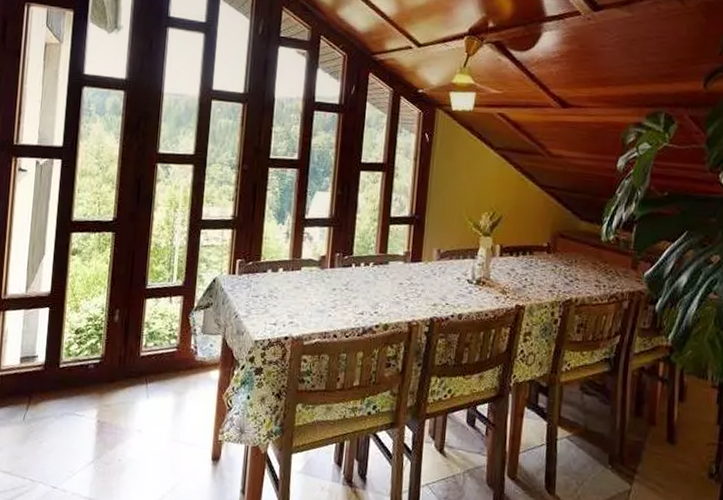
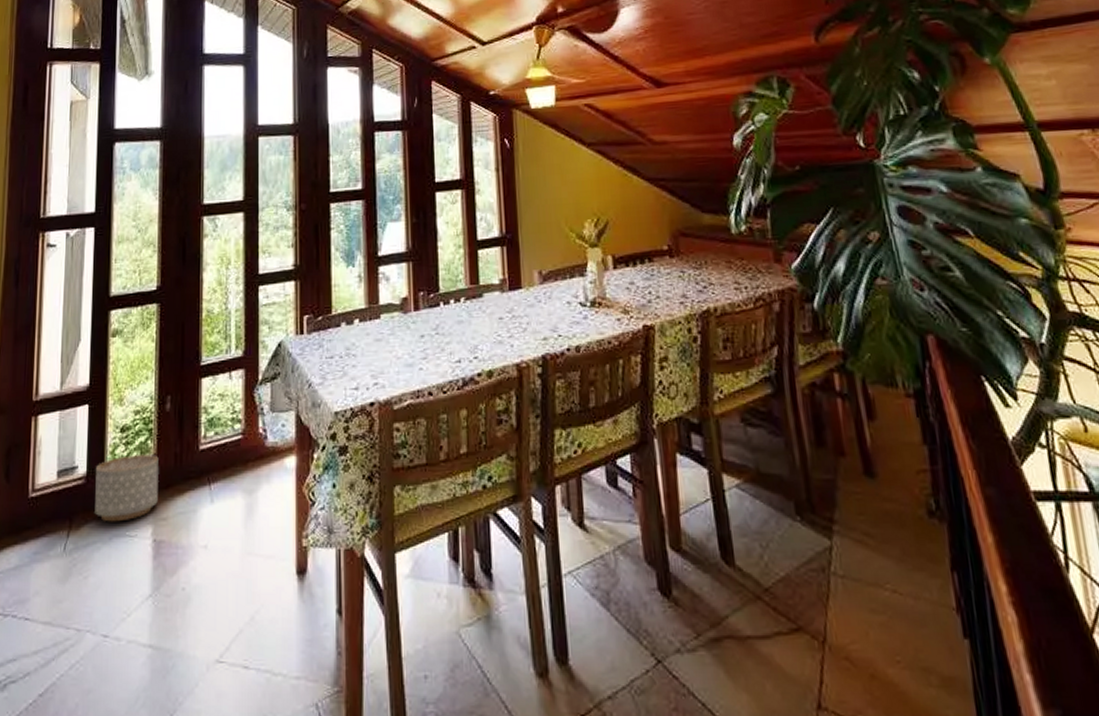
planter: none [50,353,106,404] -> present [95,455,159,522]

